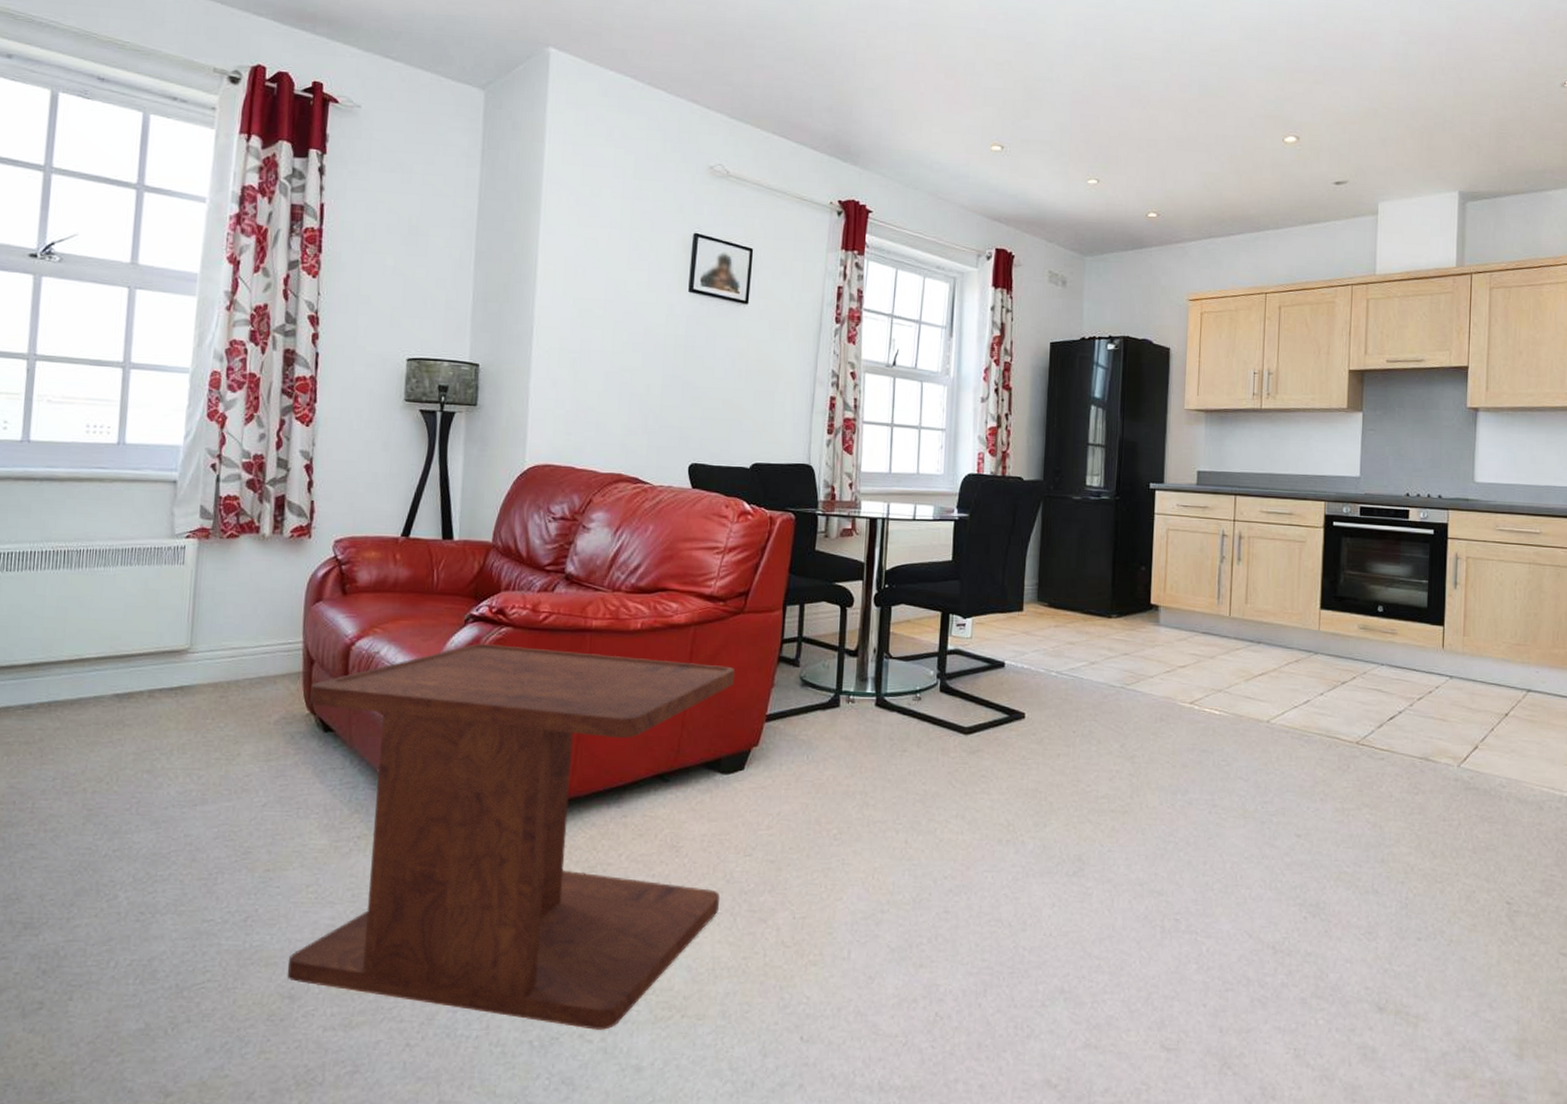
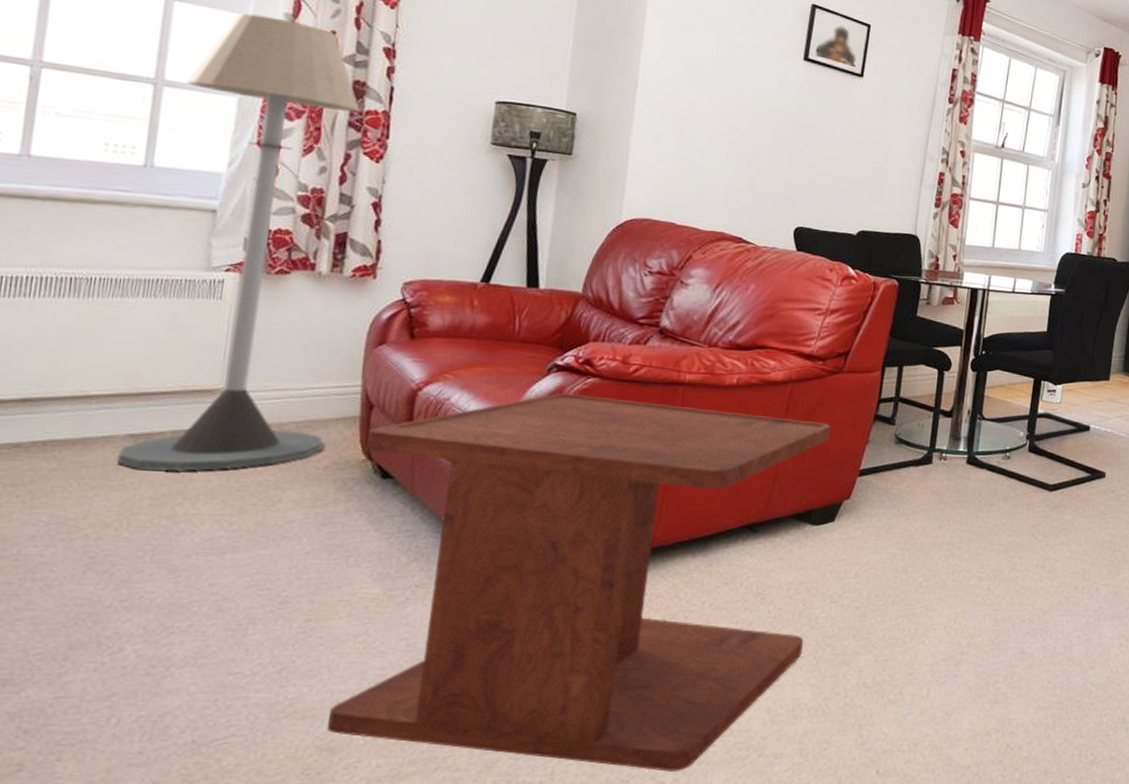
floor lamp: none [106,294,291,729] -> present [116,13,360,472]

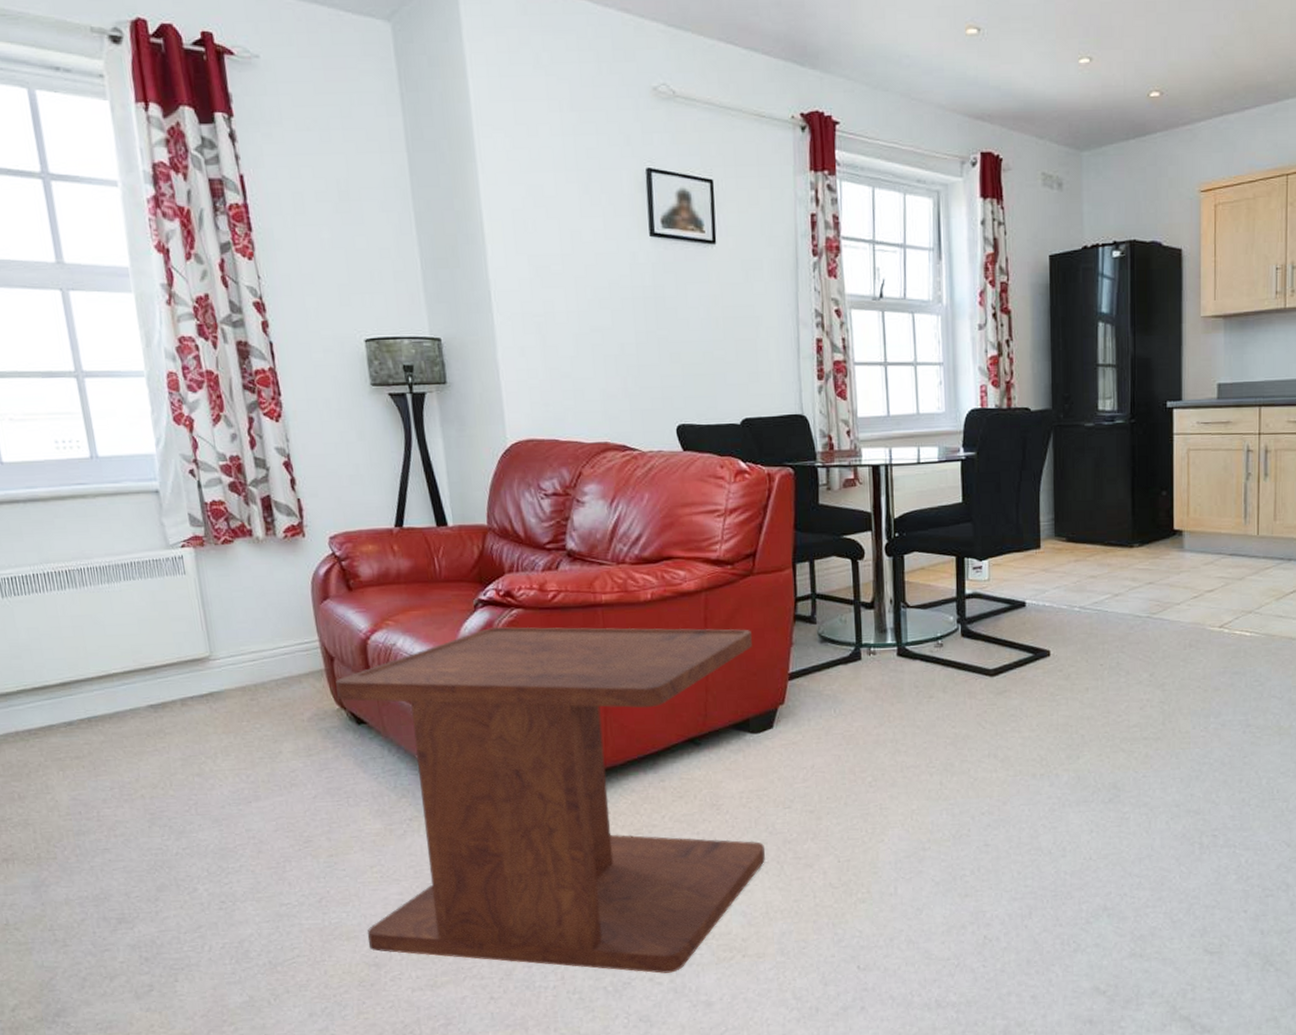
floor lamp: present [116,13,360,472] -> none [100,290,302,735]

